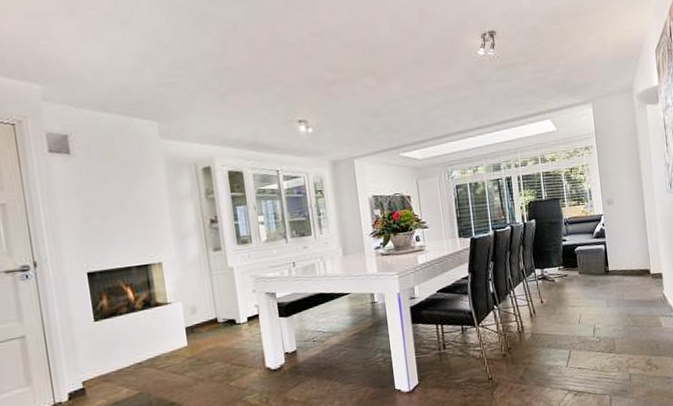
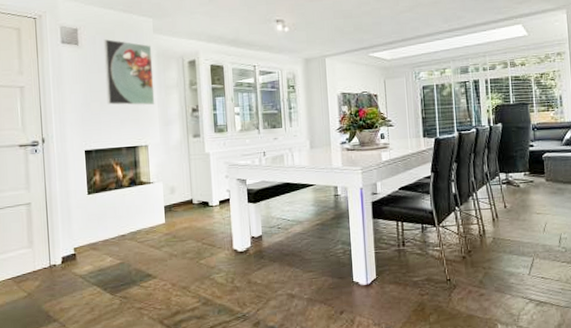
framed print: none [100,146,167,220] -> present [103,39,155,106]

